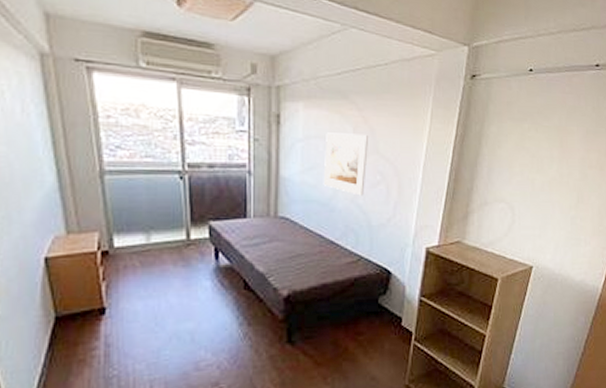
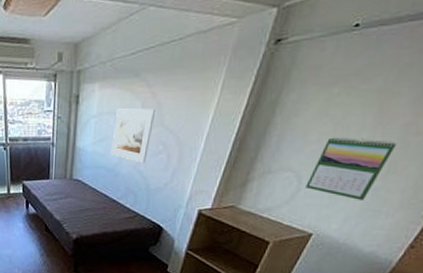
calendar: none [519,169,580,229] -> present [305,137,398,200]

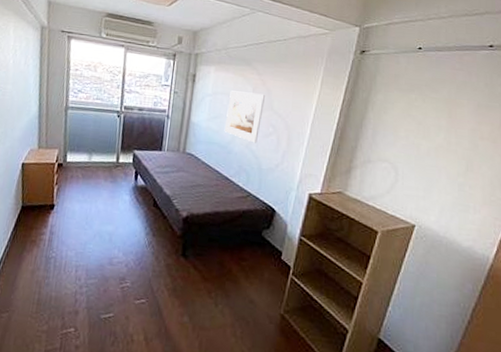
calendar: present [305,137,398,200] -> none [402,135,469,195]

